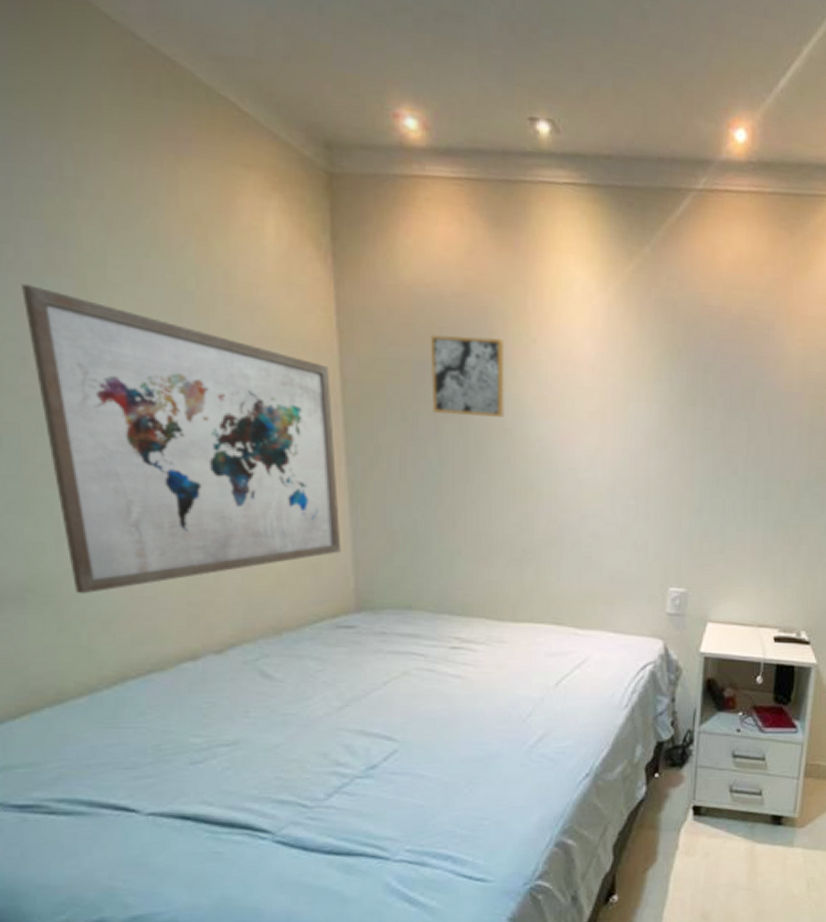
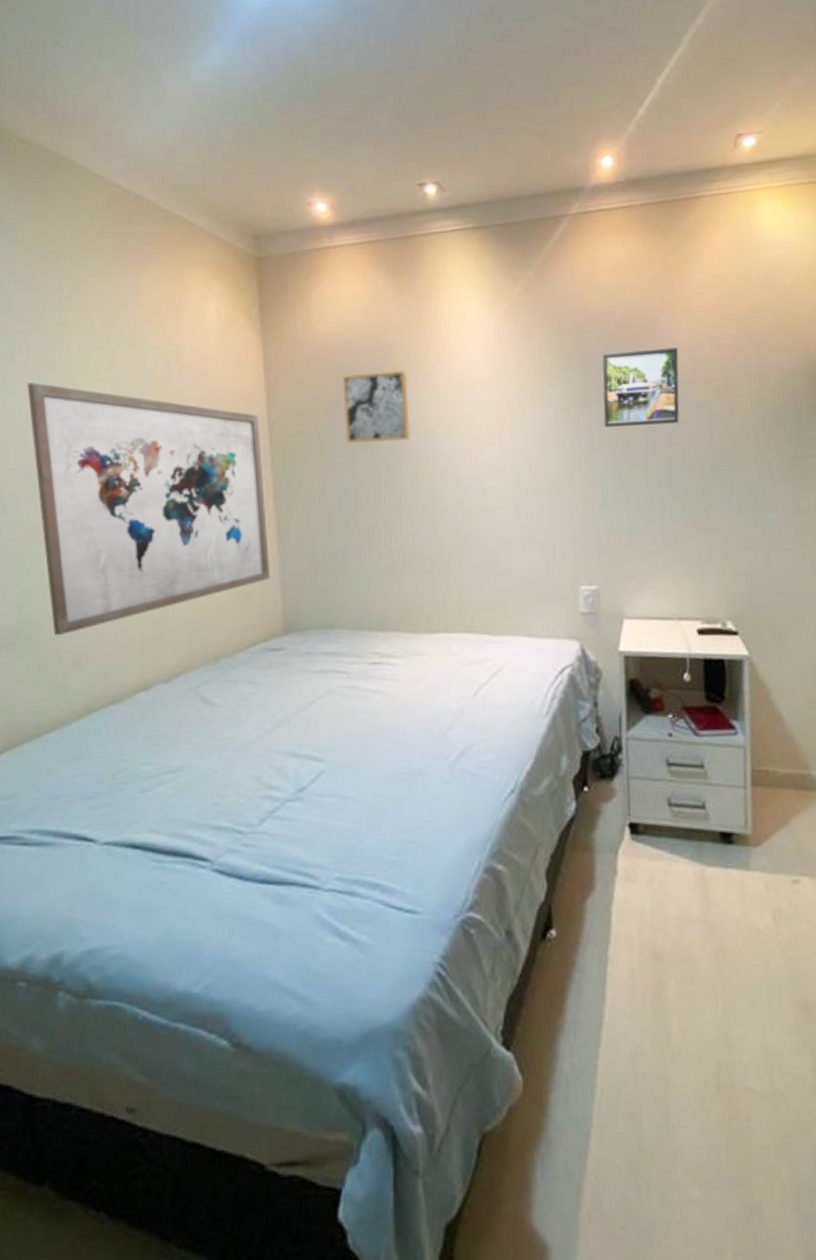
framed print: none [708,352,790,435] -> present [602,347,680,427]

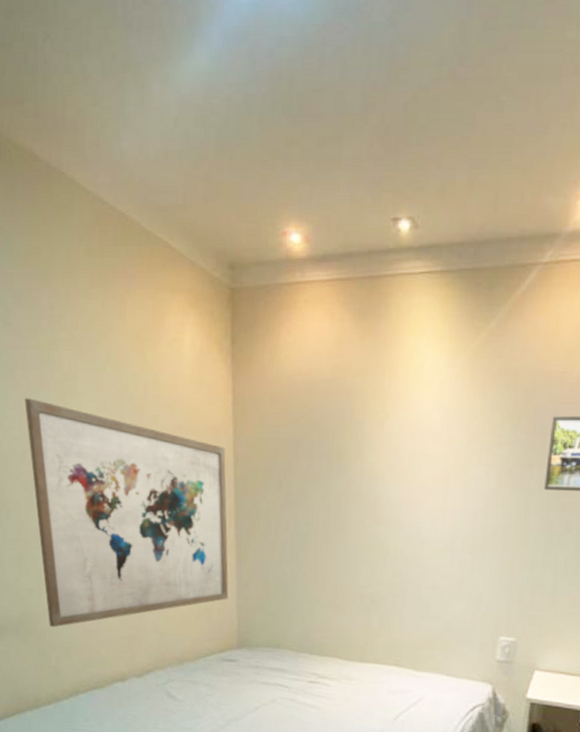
wall art: present [342,370,410,443] -> none [302,415,363,484]

